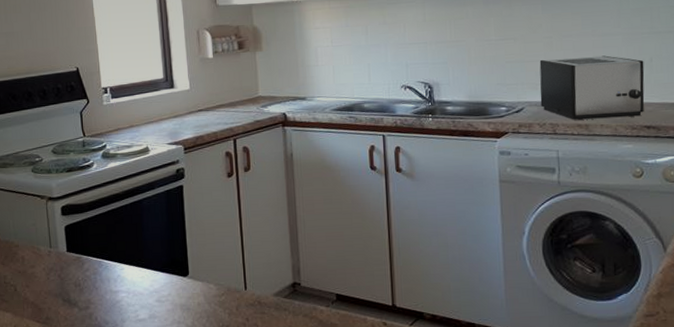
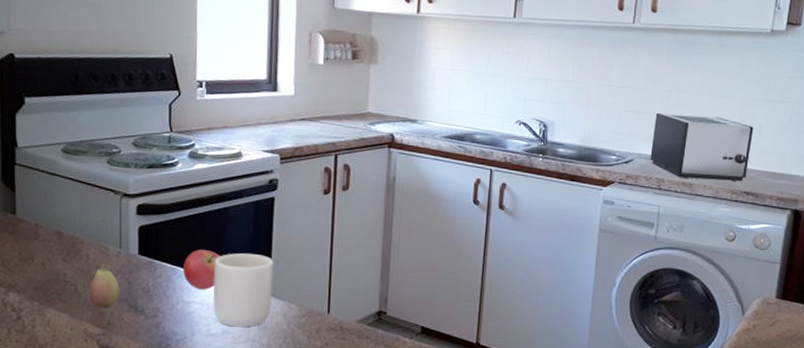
fruit: none [27,258,54,305] -> present [89,258,119,308]
fruit: none [107,240,140,279] -> present [182,249,220,290]
mug: none [134,240,192,311] -> present [213,253,274,328]

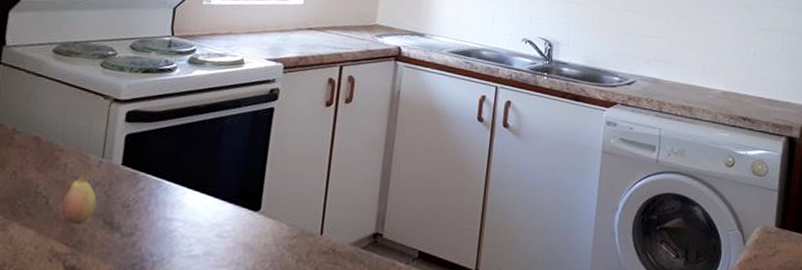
fruit: present [182,249,220,290] -> none [168,161,211,206]
mug: present [213,253,274,328] -> none [197,166,268,249]
toaster: present [650,112,754,182] -> none [651,36,748,107]

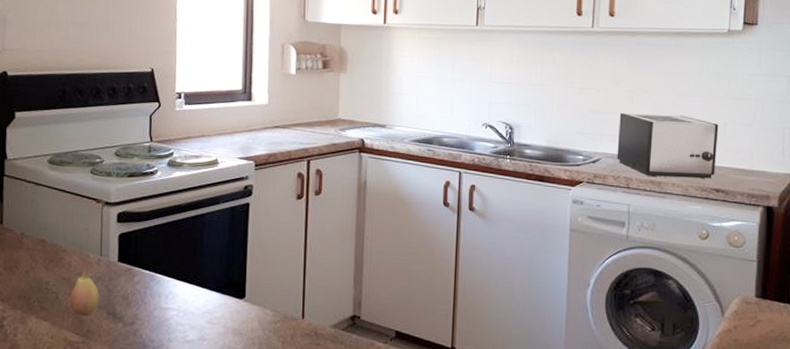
toaster: none [651,36,748,107] -> present [617,112,719,179]

